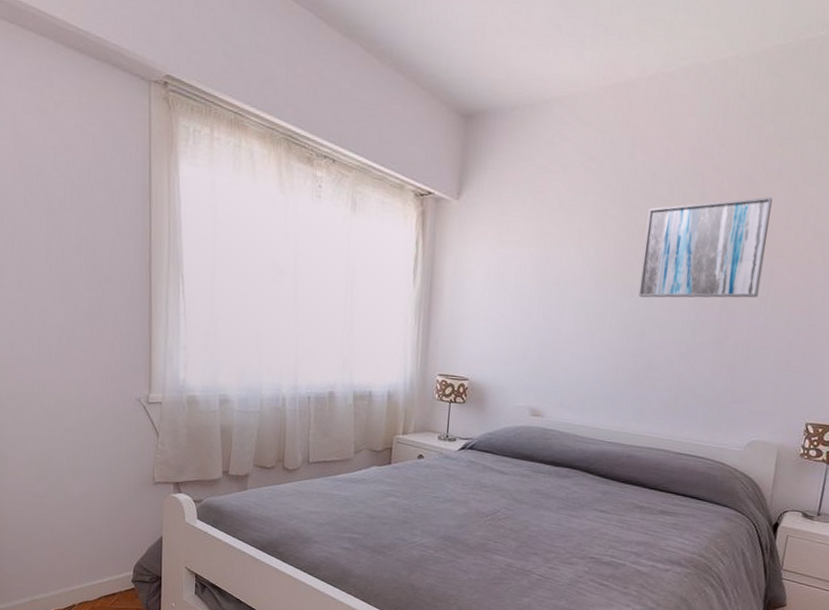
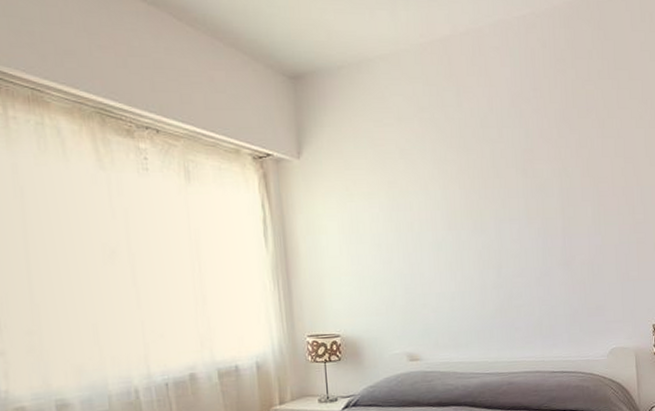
wall art: present [639,196,772,298] -> none [483,131,592,232]

